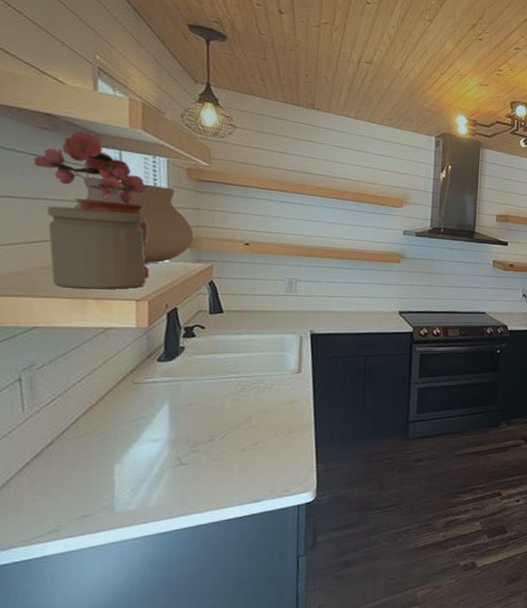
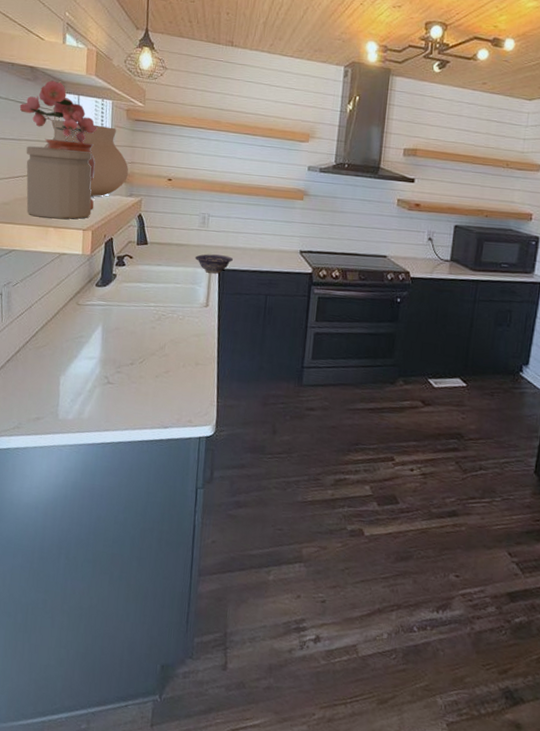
decorative bowl: none [282,319,328,339] -> present [195,254,234,274]

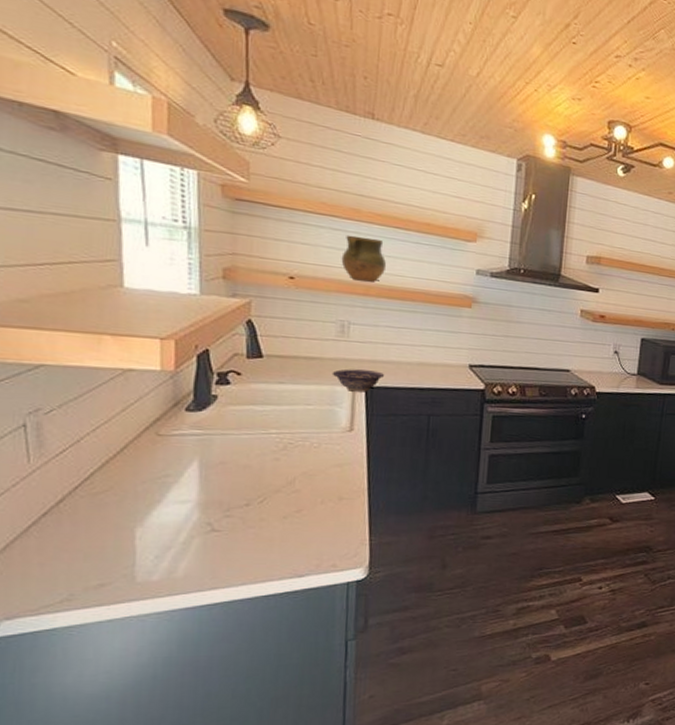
potted flower: present [19,80,98,210] -> none [37,133,177,312]
jar: present [26,146,93,219] -> none [54,222,173,324]
ceramic pot: present [44,120,129,197] -> none [86,189,230,296]
ceramic jug: none [205,142,238,182] -> present [341,235,386,284]

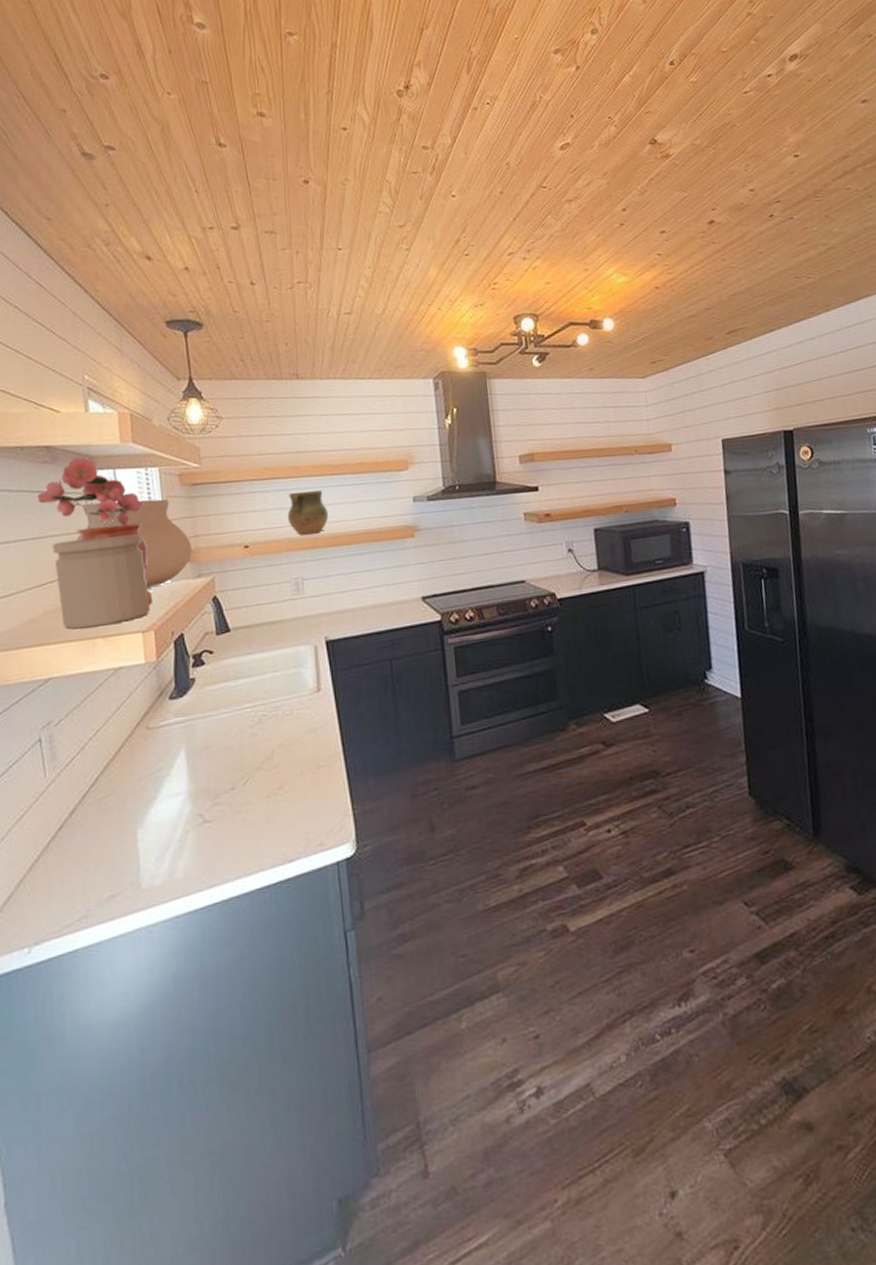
potted flower: none [37,133,177,312] -> present [37,458,153,604]
jar: none [54,222,173,324] -> present [52,534,151,630]
ceramic pot: none [86,189,230,296] -> present [76,498,193,588]
decorative bowl: present [332,369,385,392] -> none [293,622,343,650]

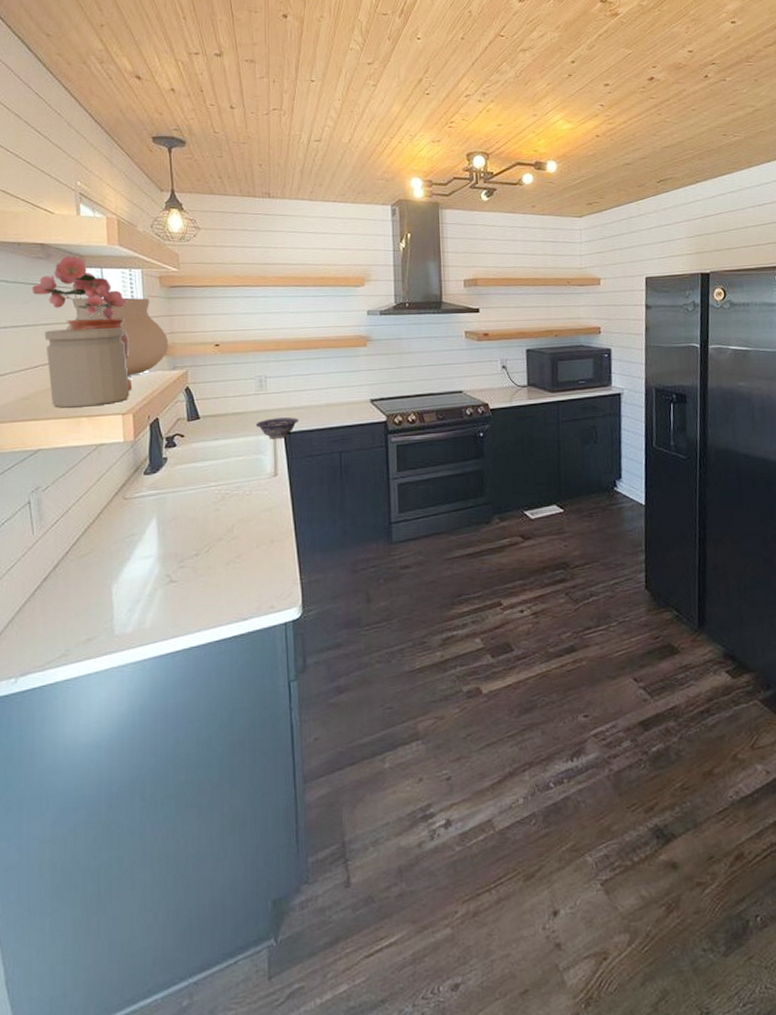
ceramic jug: present [287,491,328,537] -> none [254,299,291,340]
decorative bowl: none [293,622,343,650] -> present [255,417,299,439]

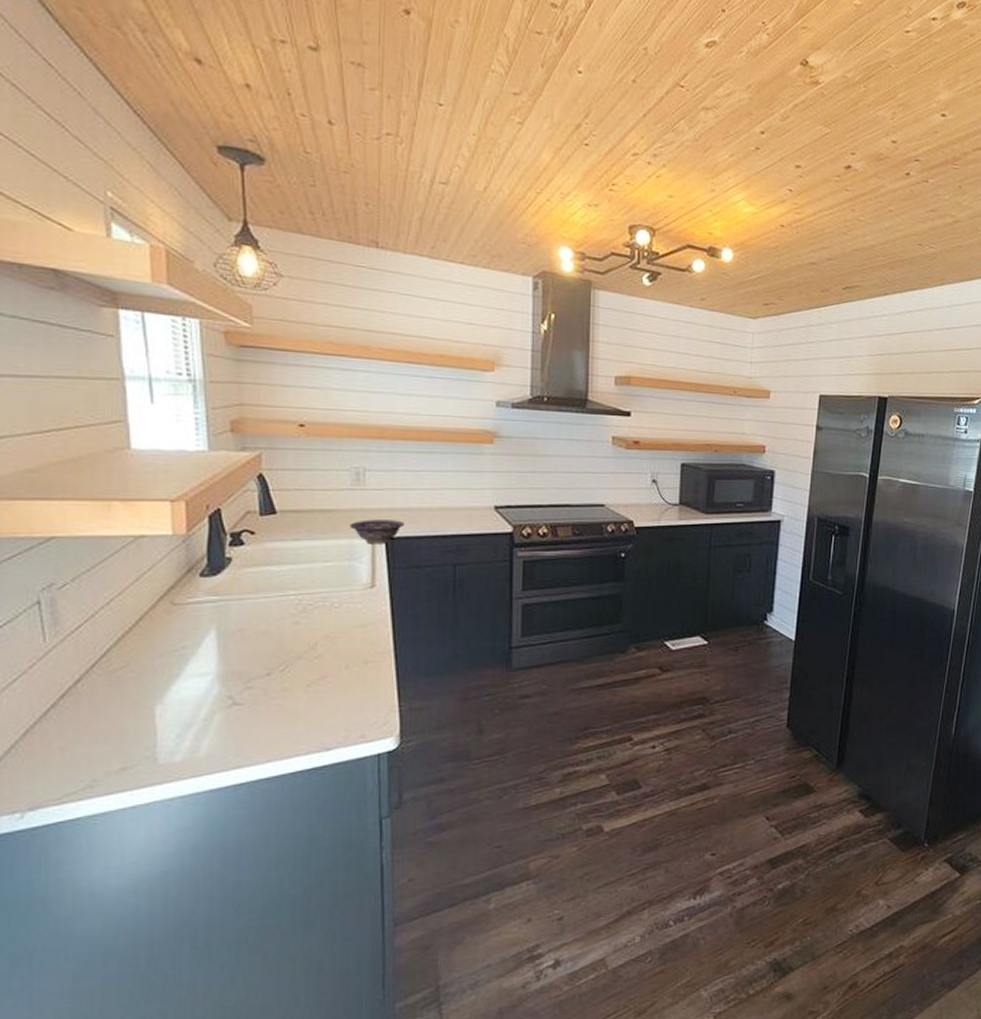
potted flower: present [32,256,133,390] -> none [39,290,186,472]
jar: present [44,327,130,408] -> none [59,385,182,488]
ceramic pot: present [65,297,169,376] -> none [90,347,237,454]

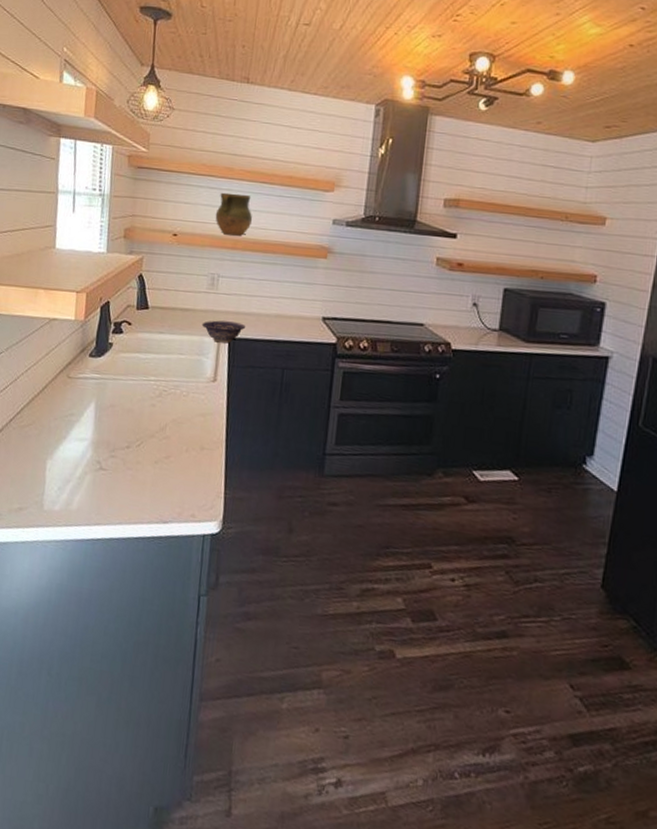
ceramic jug: none [352,374,399,425] -> present [215,192,252,237]

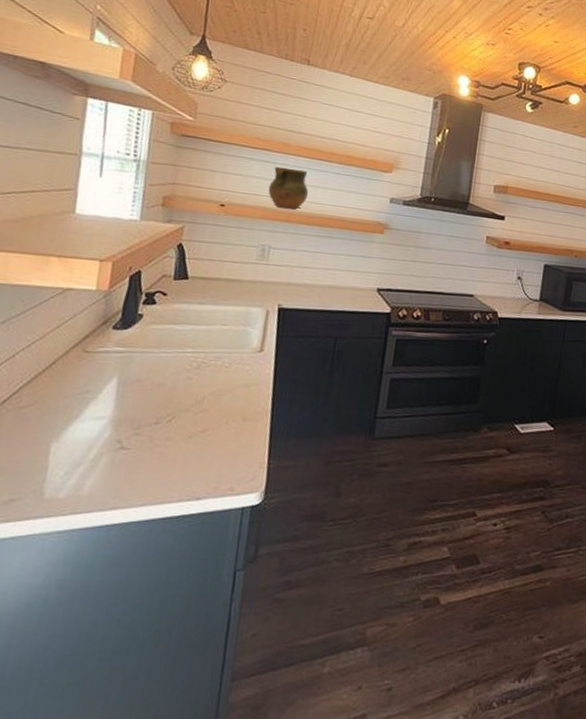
decorative bowl: present [201,320,246,344] -> none [249,291,298,314]

